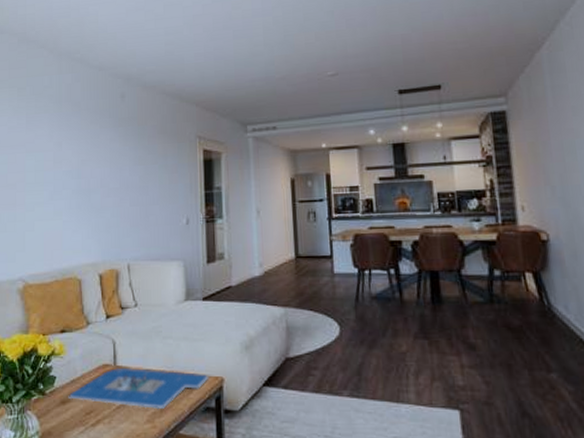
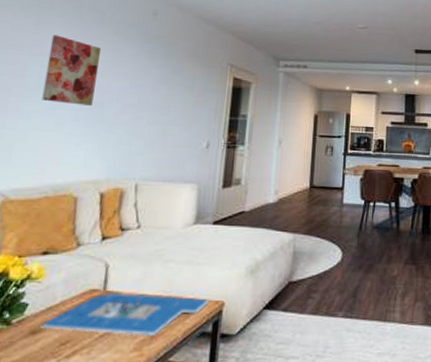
wall art: none [40,130,81,194] -> present [41,34,101,106]

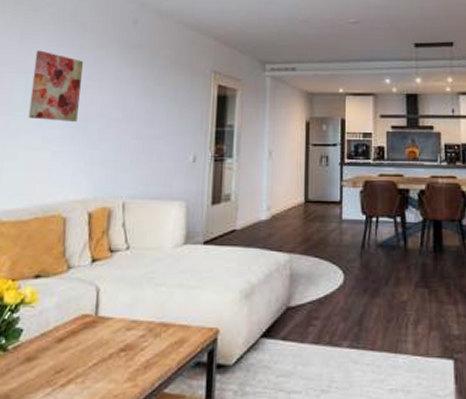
board game: present [40,292,210,337] -> none [35,318,203,366]

